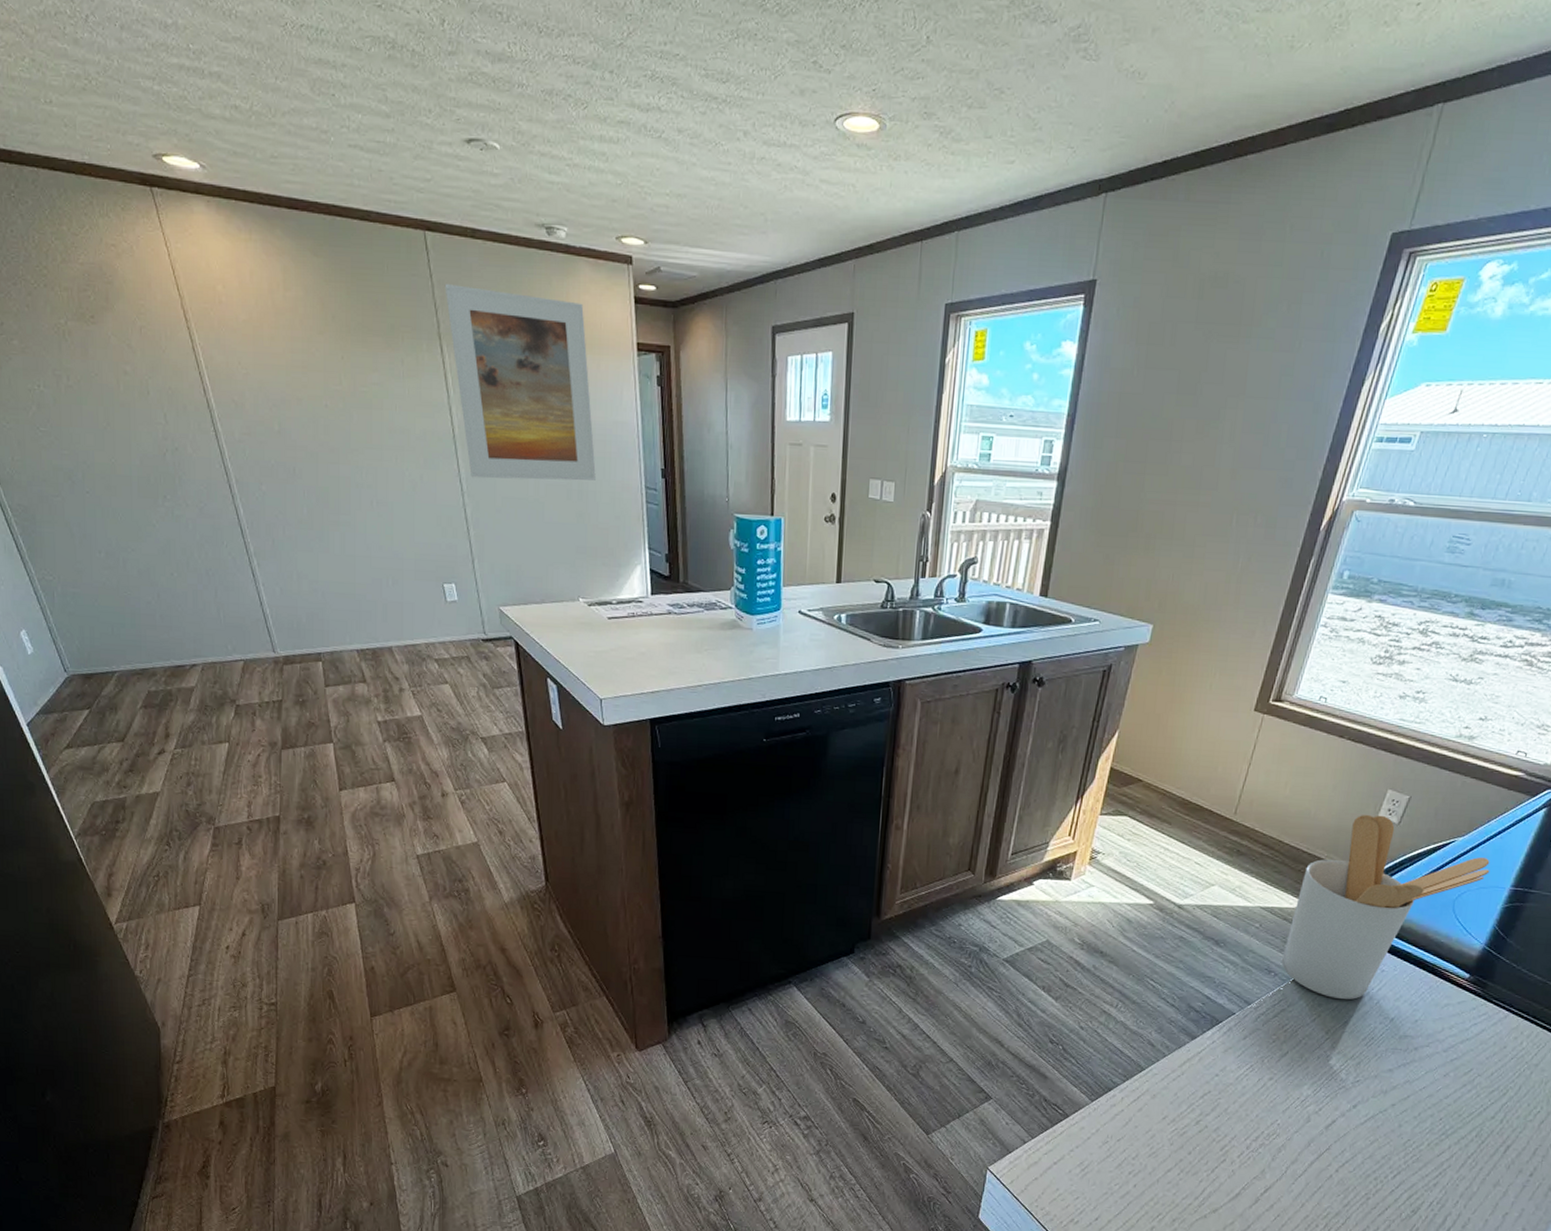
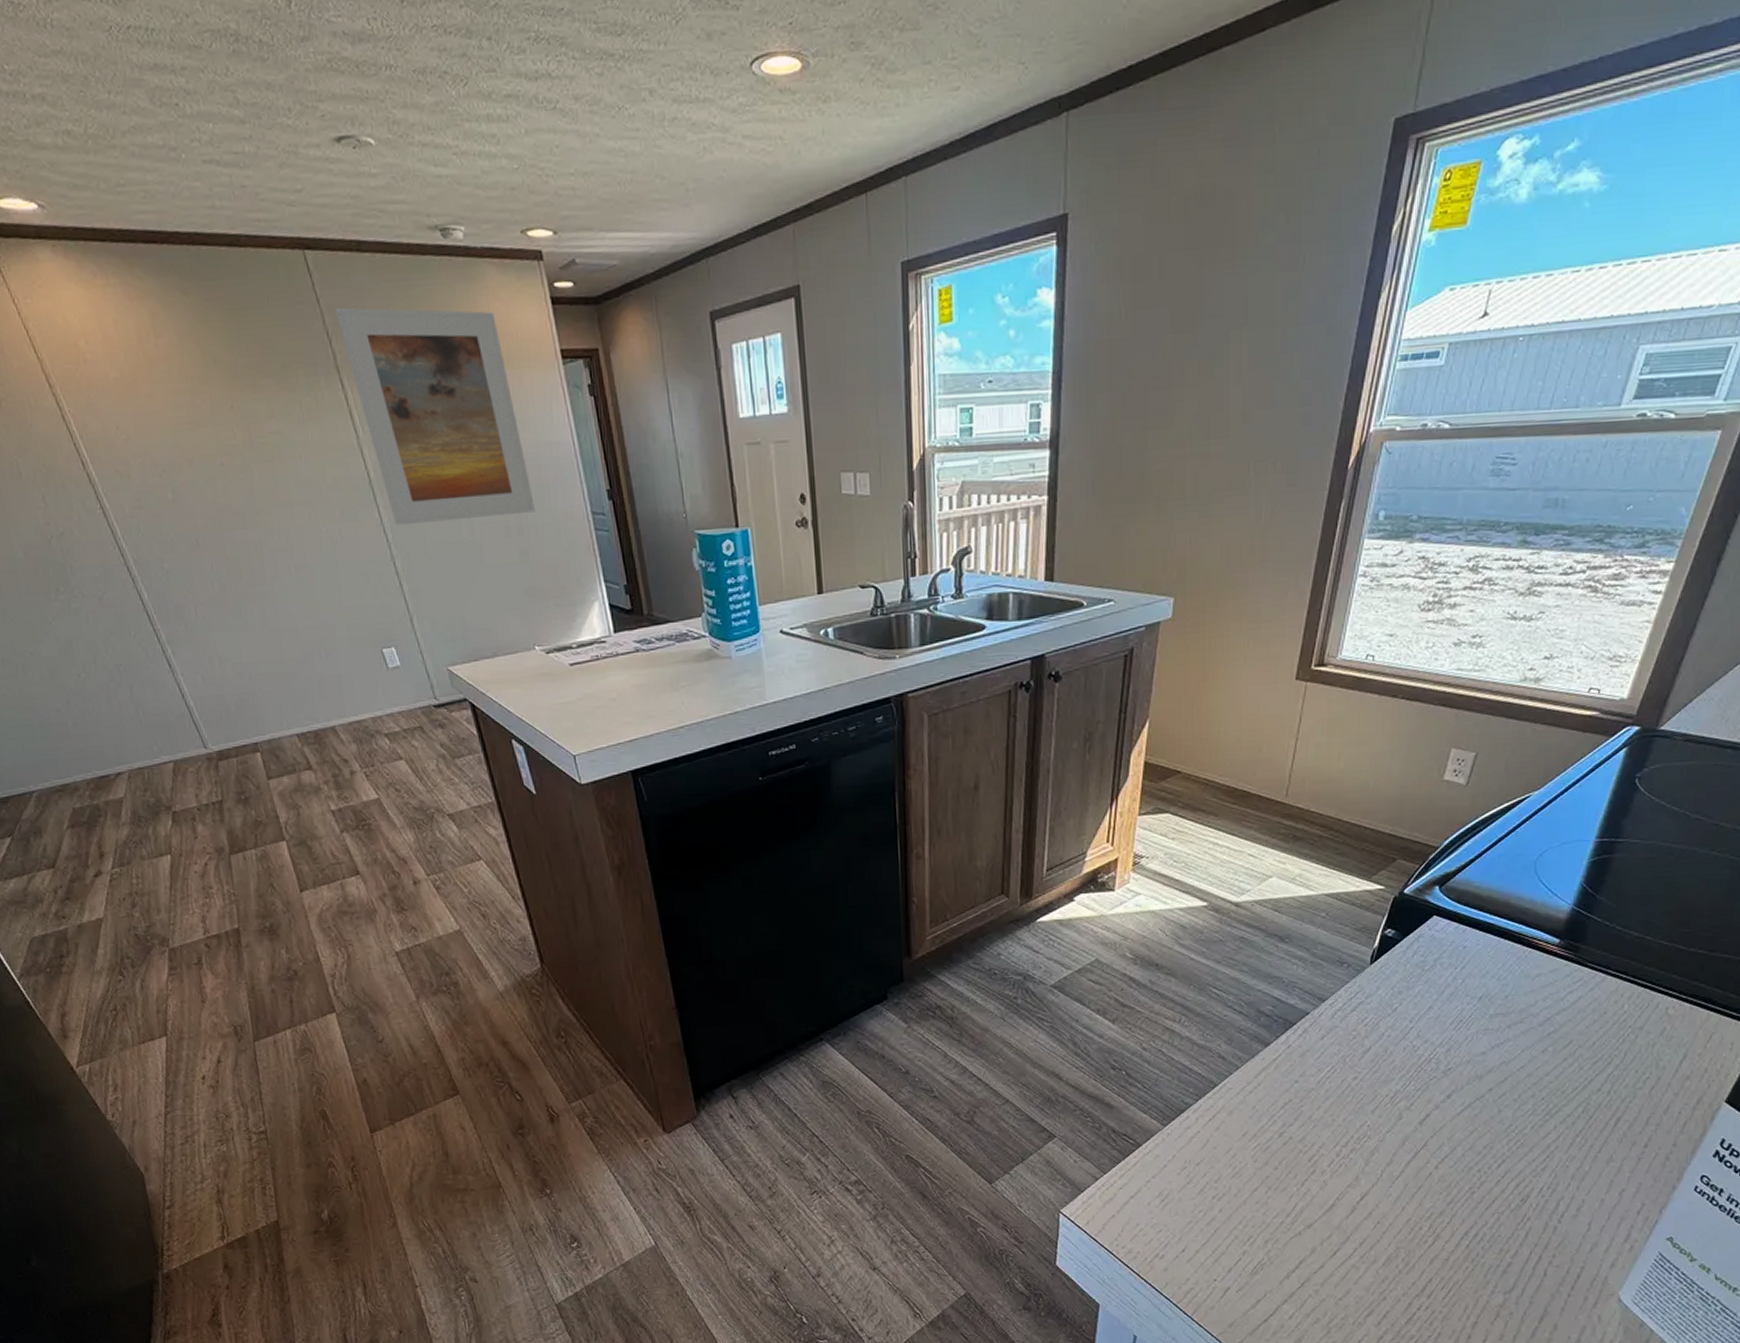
utensil holder: present [1281,814,1490,1000] -> none [1353,777,1571,984]

